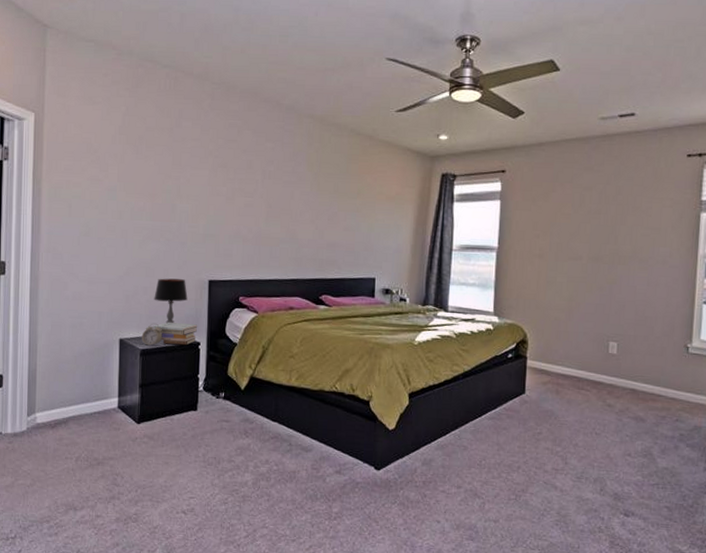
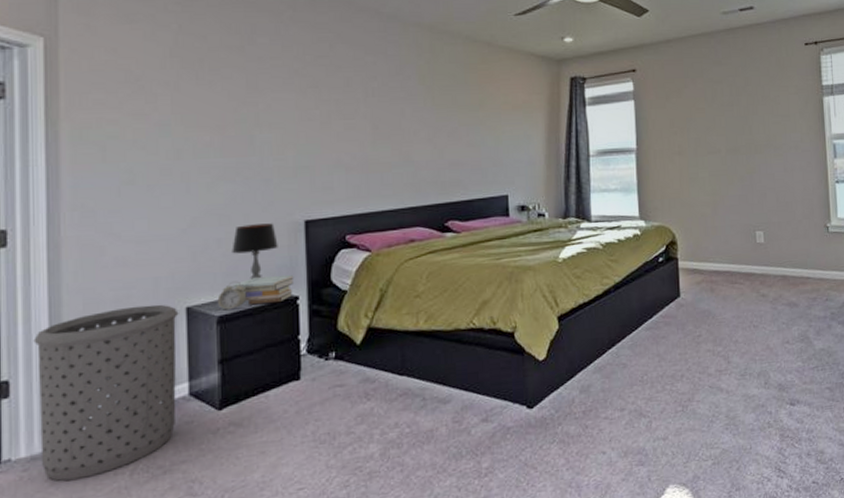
laundry basket: none [19,332,114,457] -> present [33,304,179,481]

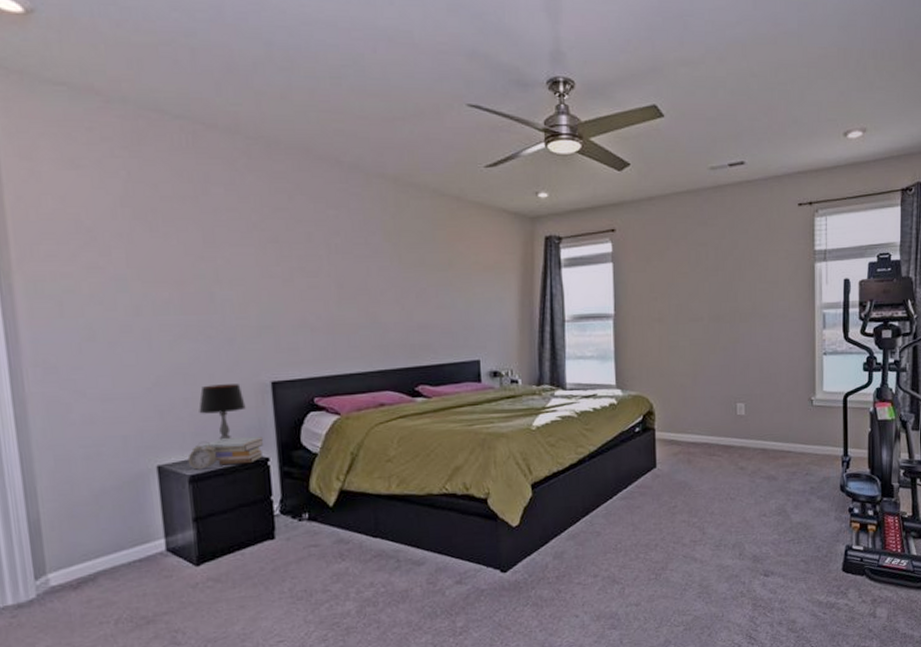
laundry basket: present [33,304,179,481] -> none [8,462,155,628]

